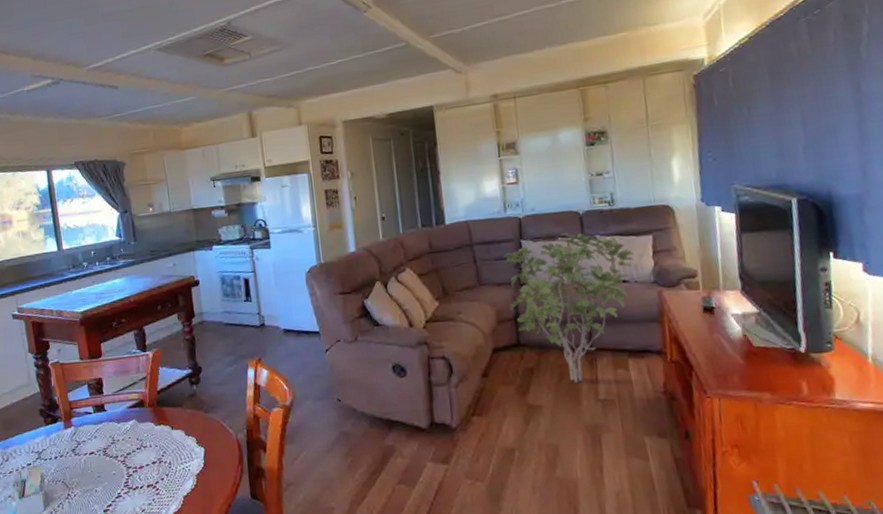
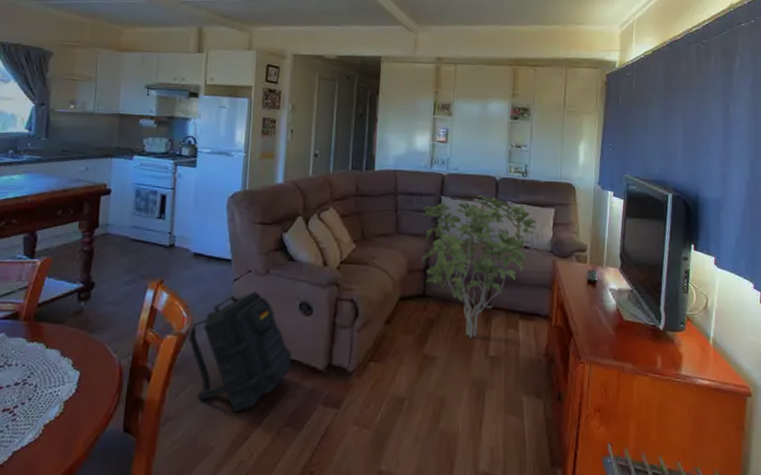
backpack: none [291,358,395,475] -> present [187,291,292,412]

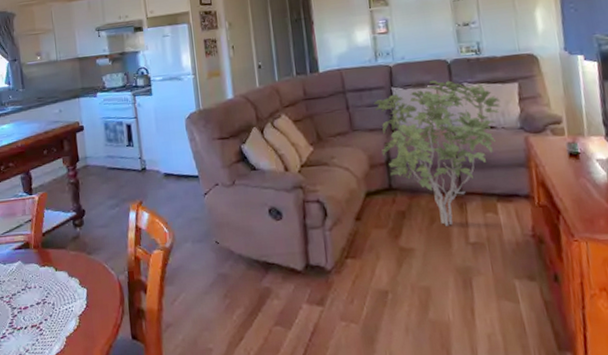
backpack: present [187,291,292,412] -> none [171,202,271,316]

